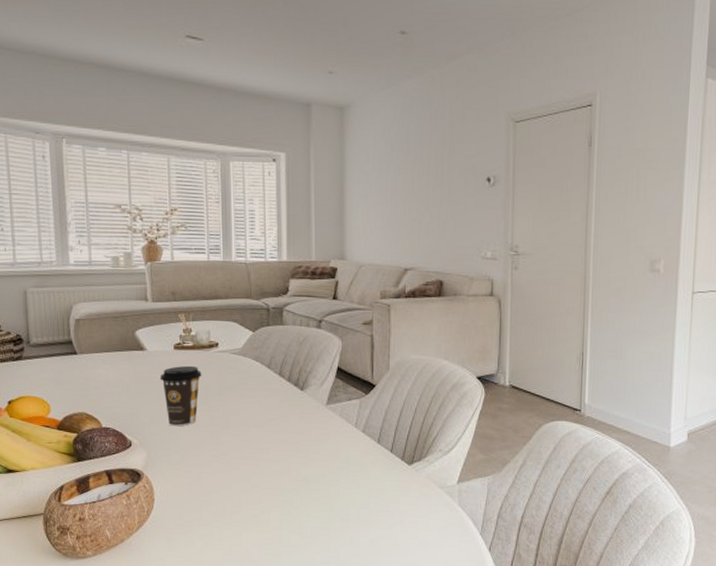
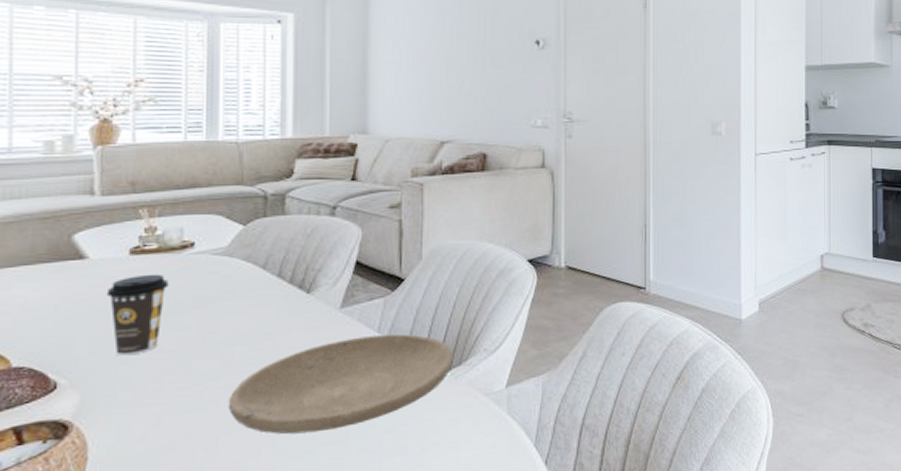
plate: none [246,429,415,501] -> present [228,333,453,435]

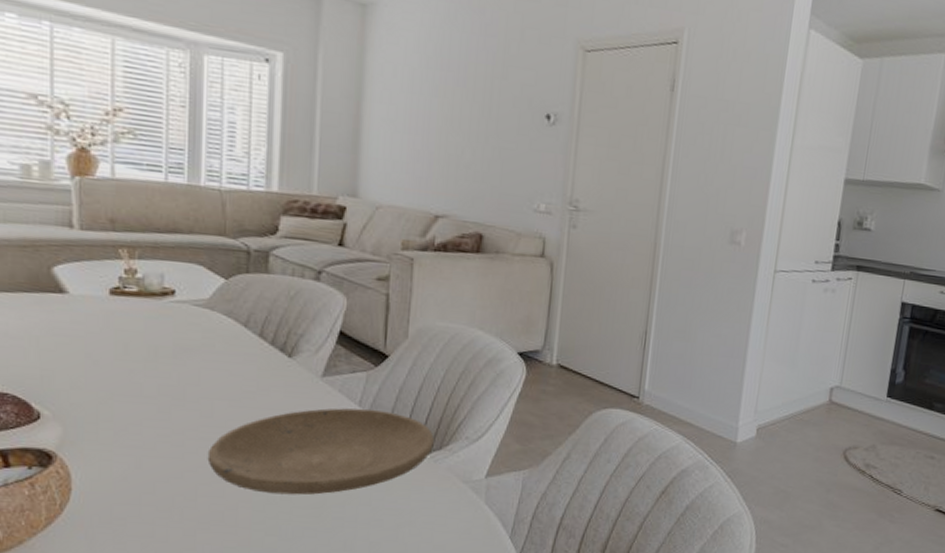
coffee cup: present [106,273,169,356] -> none [86,317,149,396]

